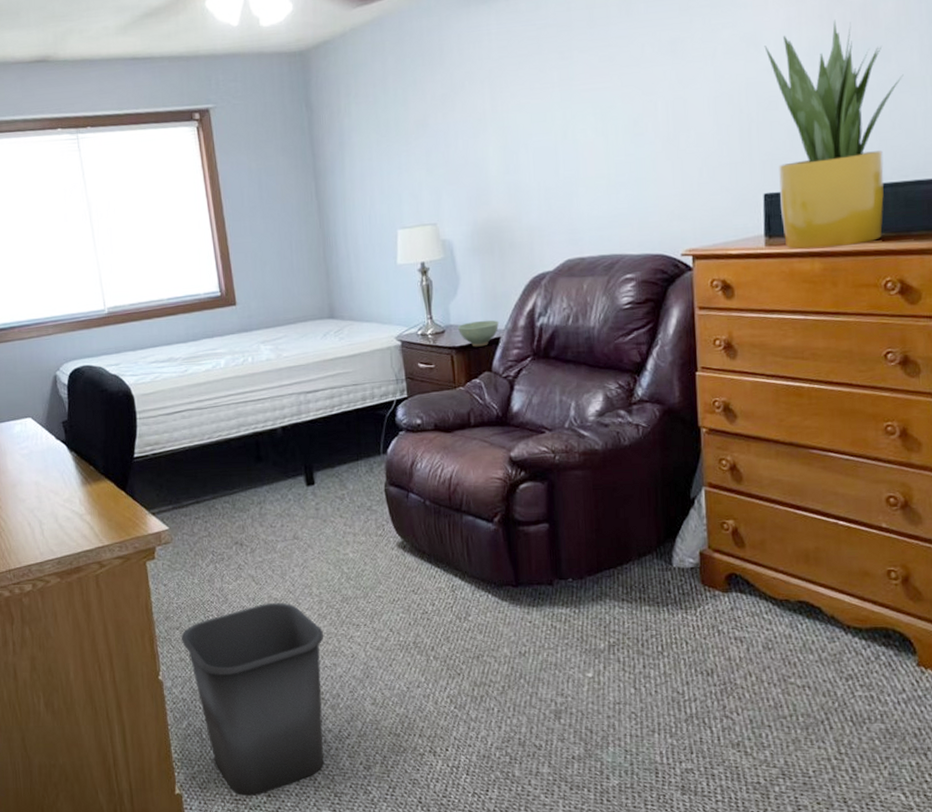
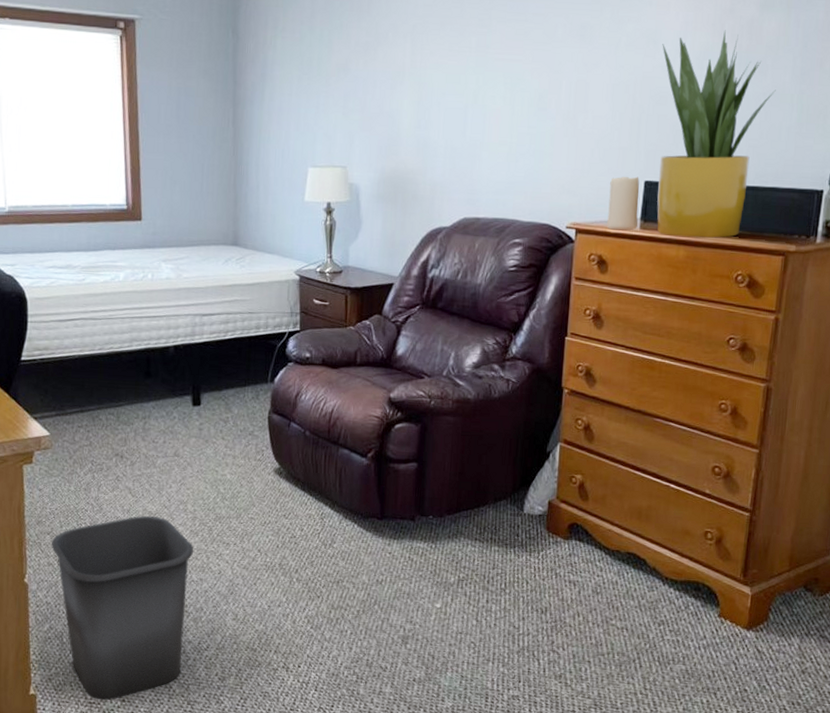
bowl: present [457,320,500,347] -> none [354,265,395,290]
candle: none [725,190,763,252] -> present [606,176,640,231]

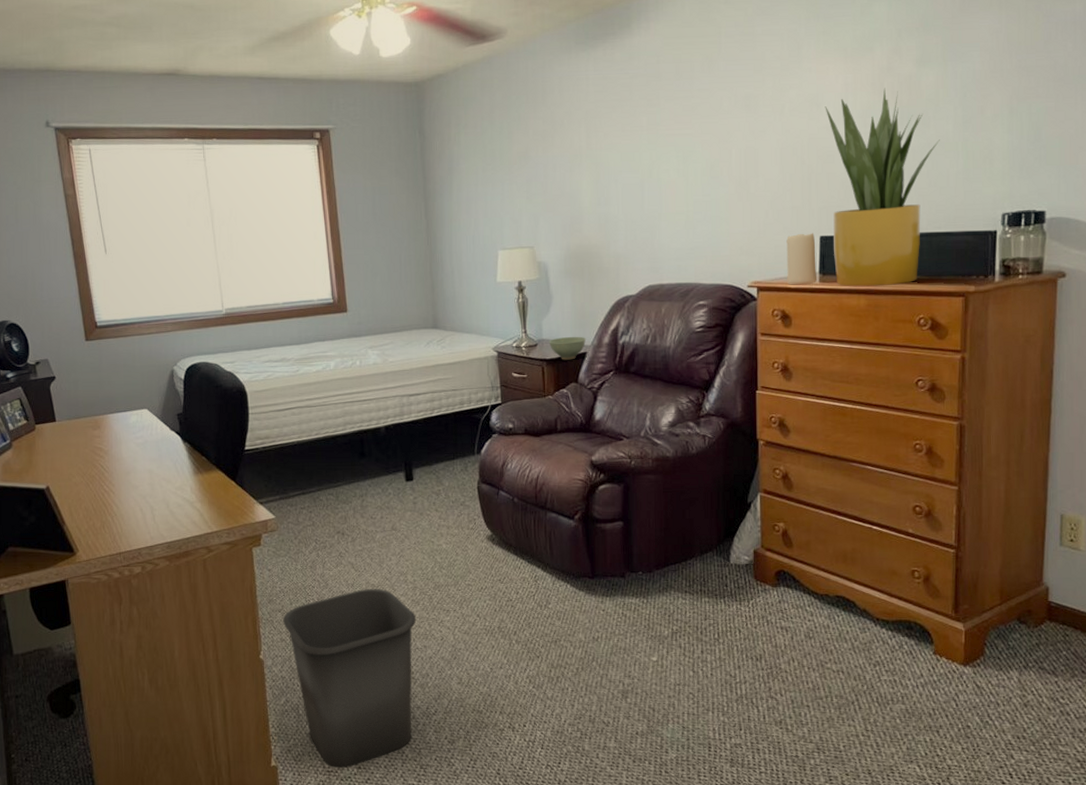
bowl: none [354,265,395,290] -> present [548,336,587,360]

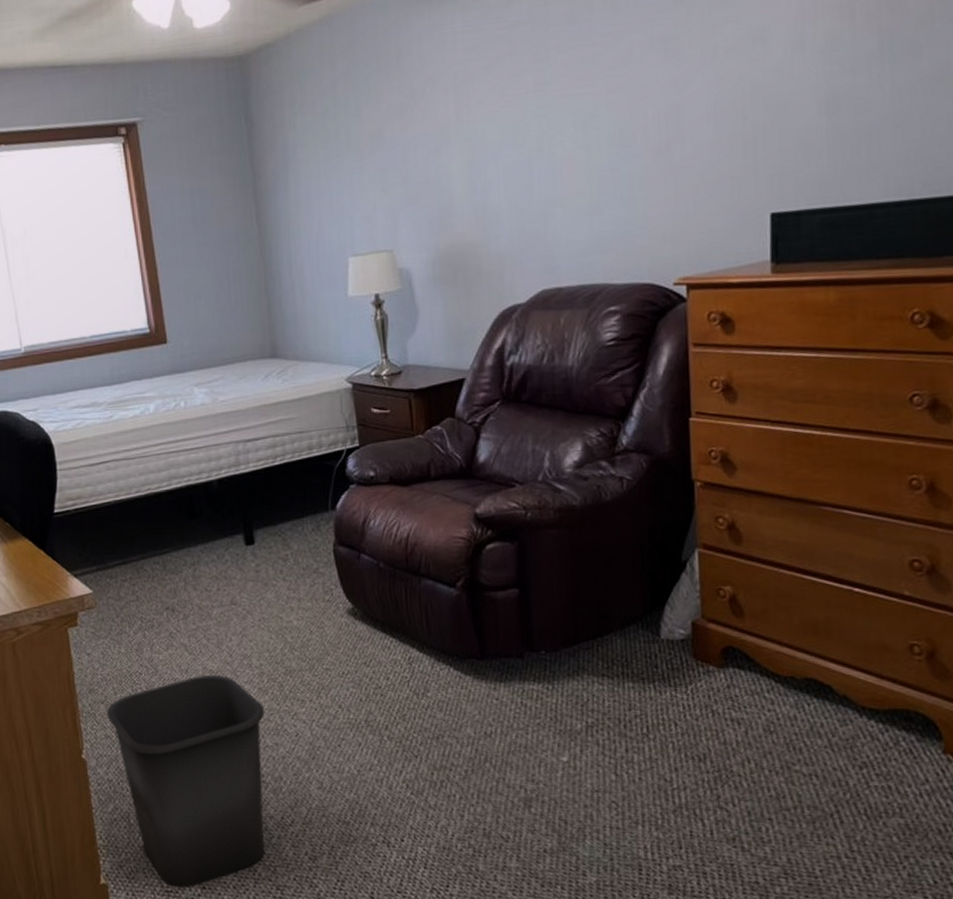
bowl: present [548,336,587,360] -> none [416,359,464,390]
candle: present [786,233,818,286] -> none [725,209,769,280]
planter: present [825,88,940,287] -> none [773,10,937,277]

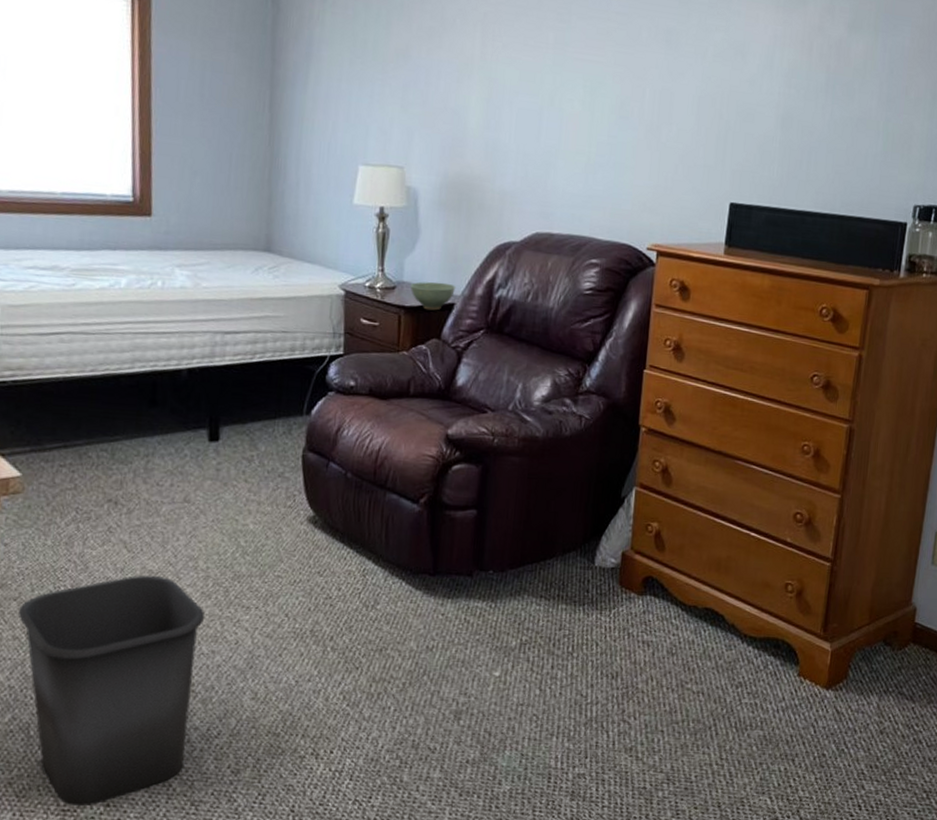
bowl: none [416,359,464,390] -> present [410,282,456,311]

